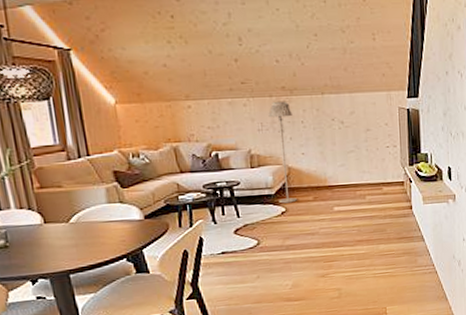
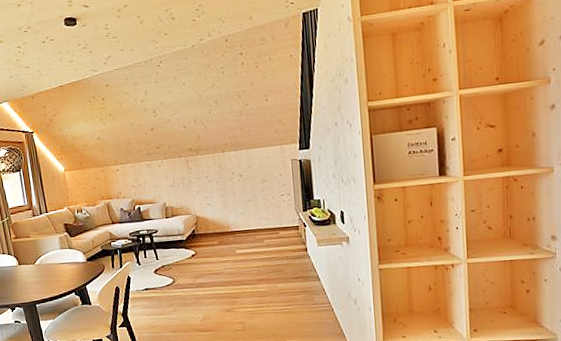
floor lamp: present [268,101,297,204] -> none [179,160,204,248]

